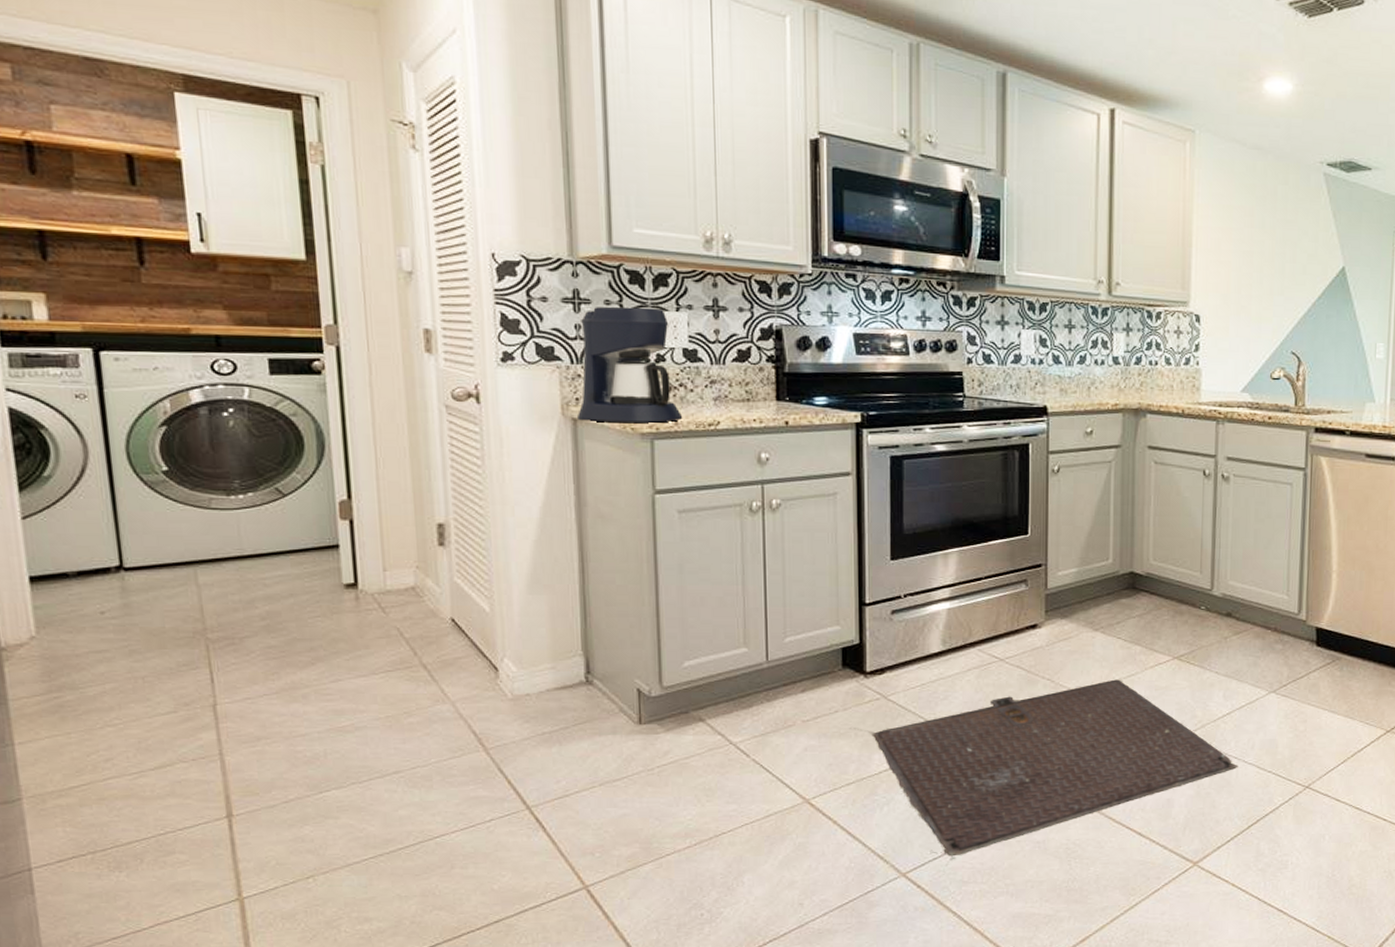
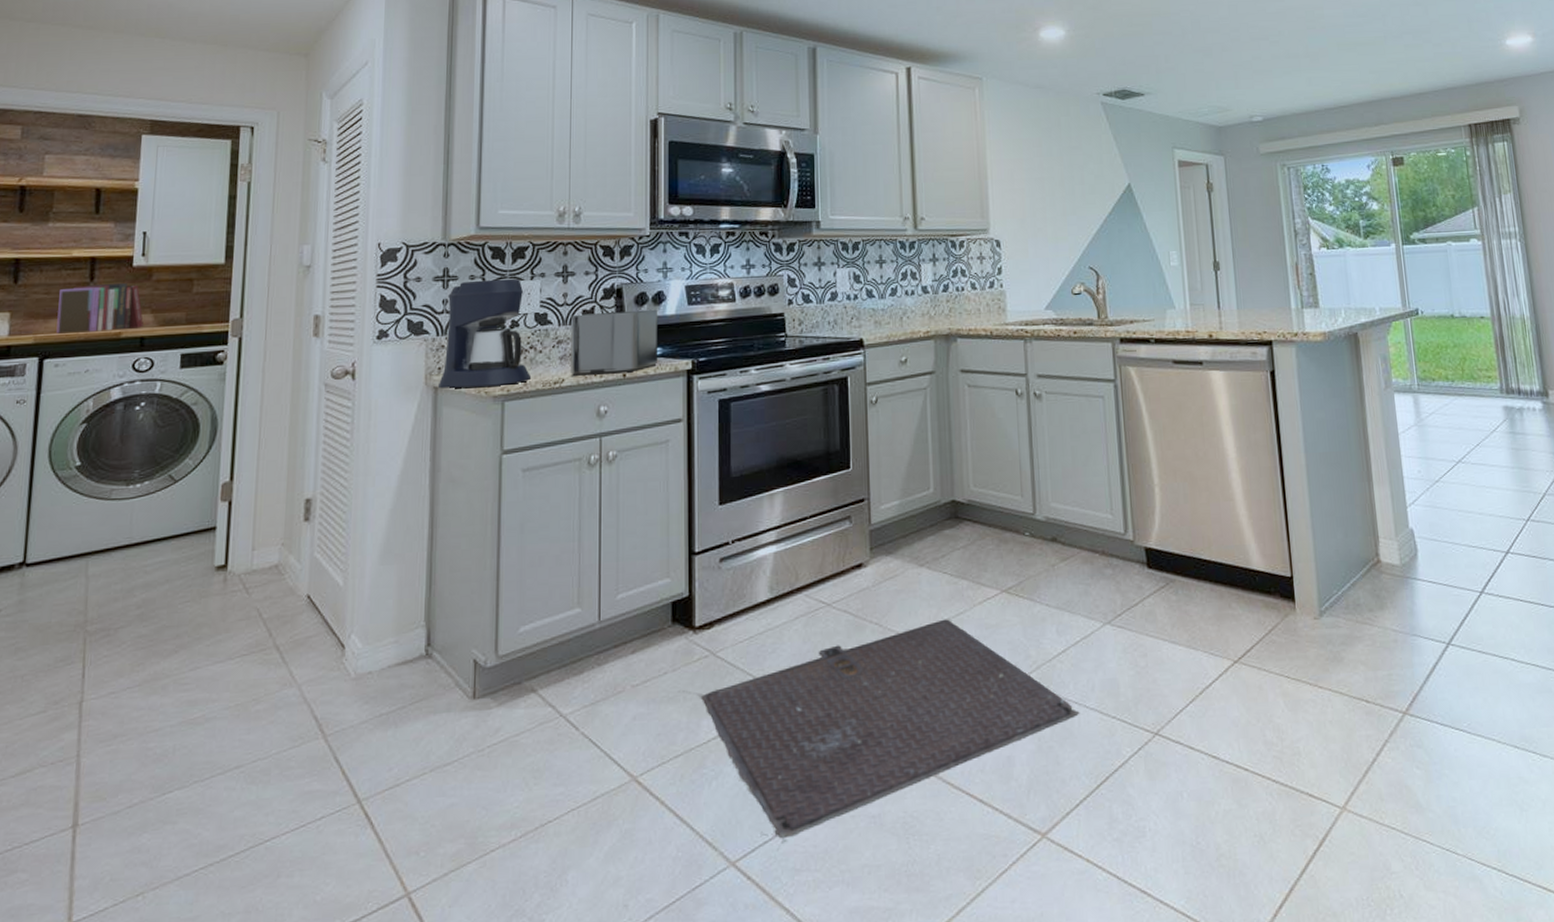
books: none [103,270,216,326] -> present [56,283,144,334]
toaster: none [725,354,824,422] -> present [571,309,658,377]

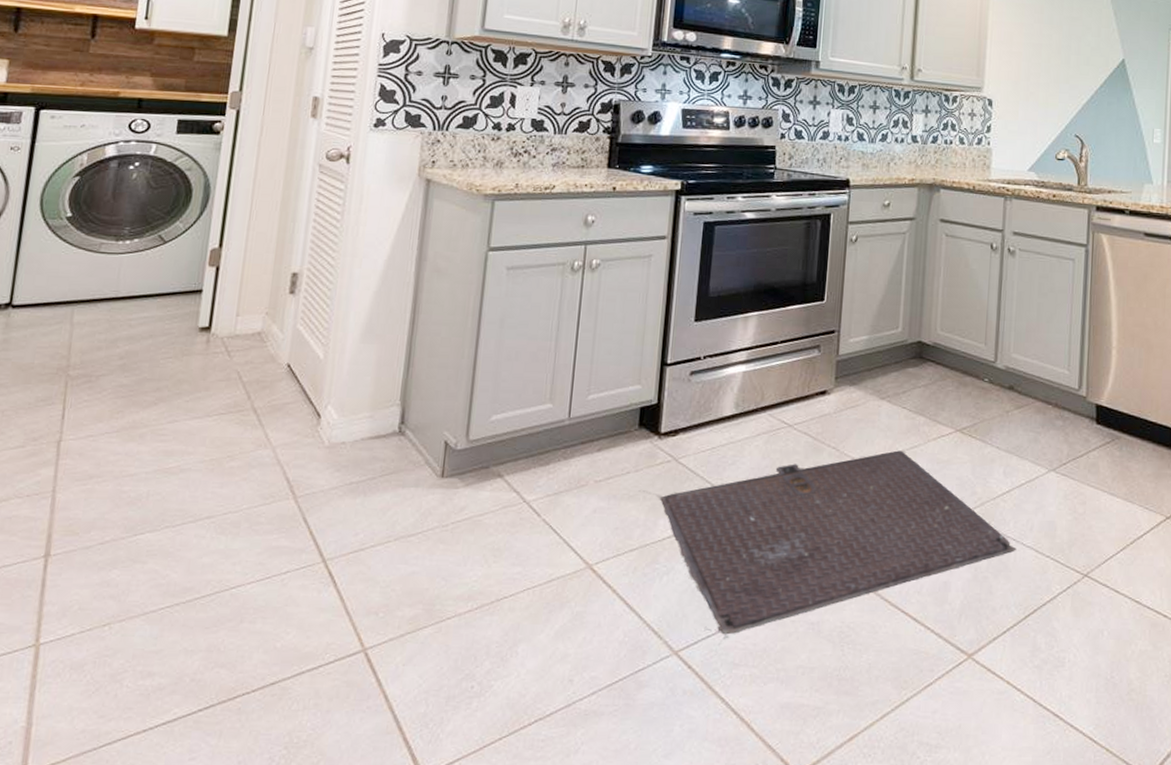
books: present [56,283,144,334] -> none [54,41,143,90]
coffee maker: present [439,278,532,389] -> none [431,80,524,186]
toaster: present [571,309,658,377] -> none [561,125,653,188]

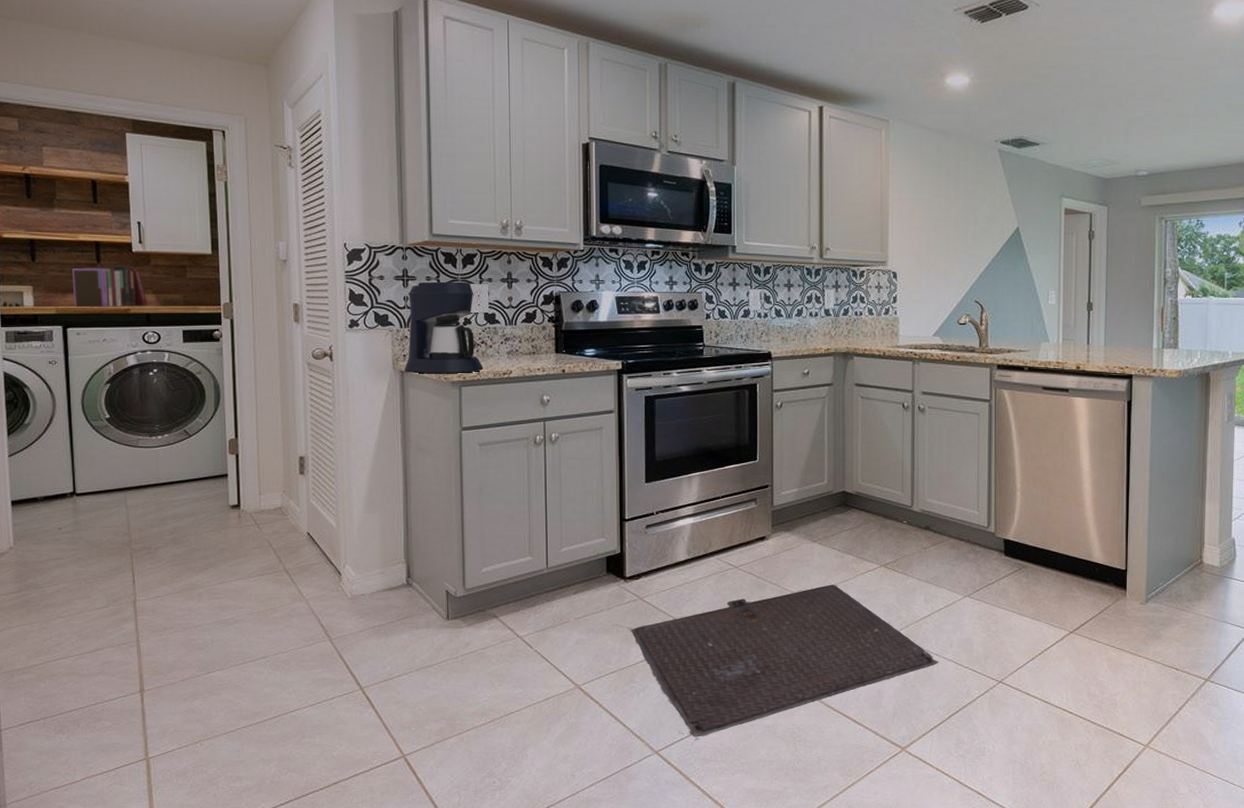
books: none [54,41,143,90] -> present [72,266,148,307]
coffee maker: none [431,80,524,186] -> present [405,281,484,374]

